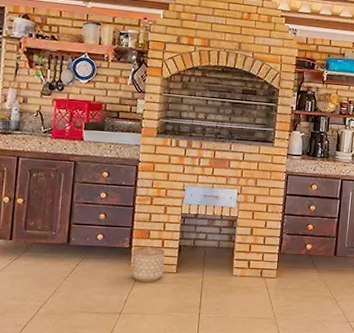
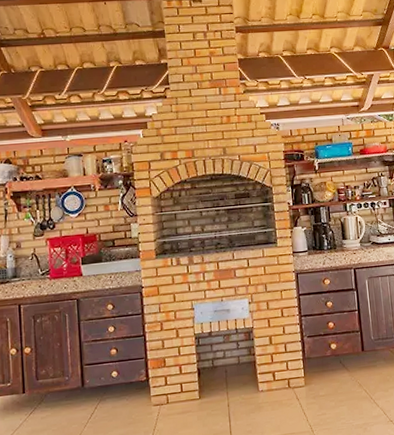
planter: present [130,246,165,282] -> none [151,374,186,415]

